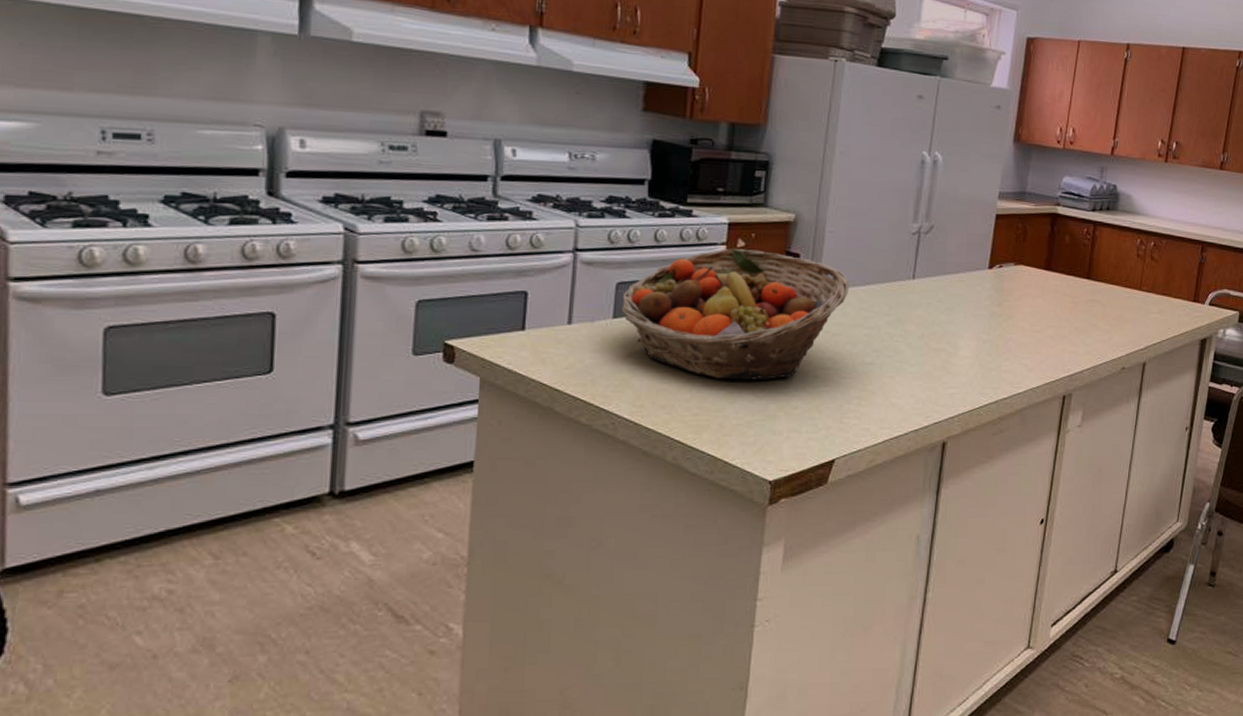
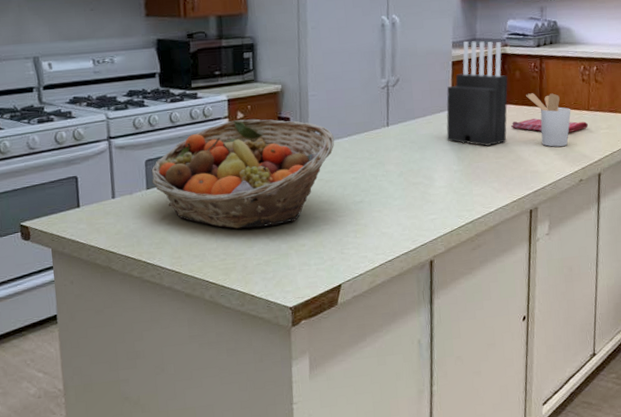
knife block: none [979,193,1056,316] -> present [446,41,508,146]
dish towel: none [1053,291,1138,313] -> present [511,118,588,133]
utensil holder: none [1074,262,1121,327] -> present [526,93,571,147]

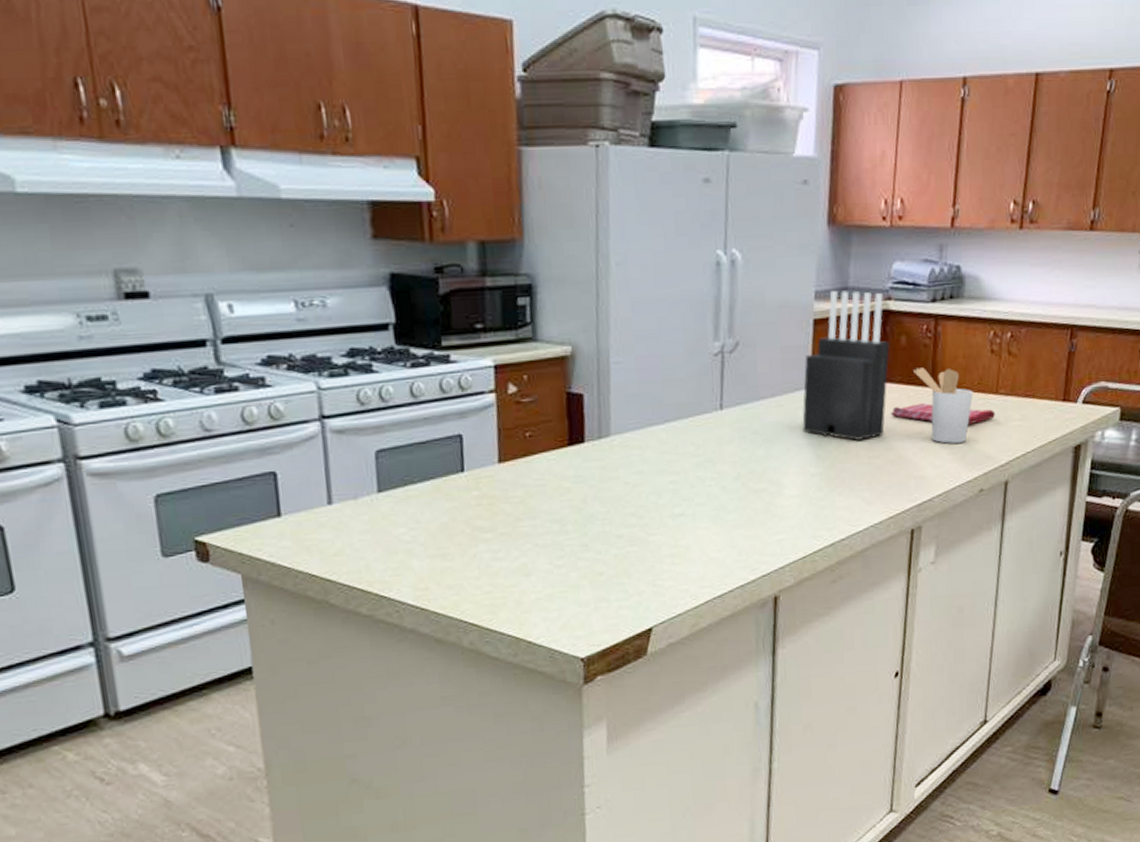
fruit basket: present [151,119,335,229] -> none [384,394,647,550]

